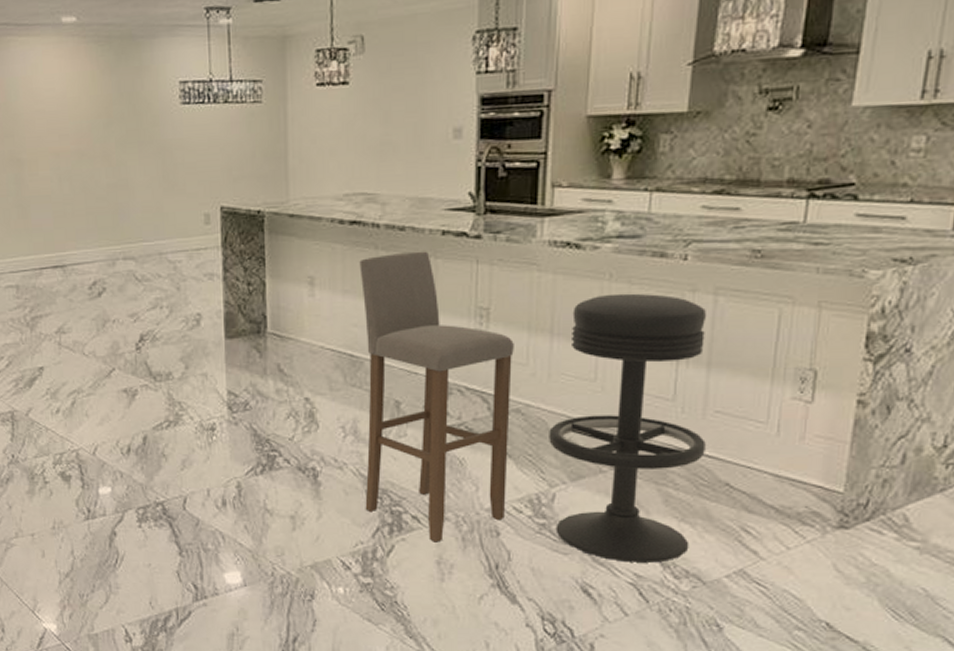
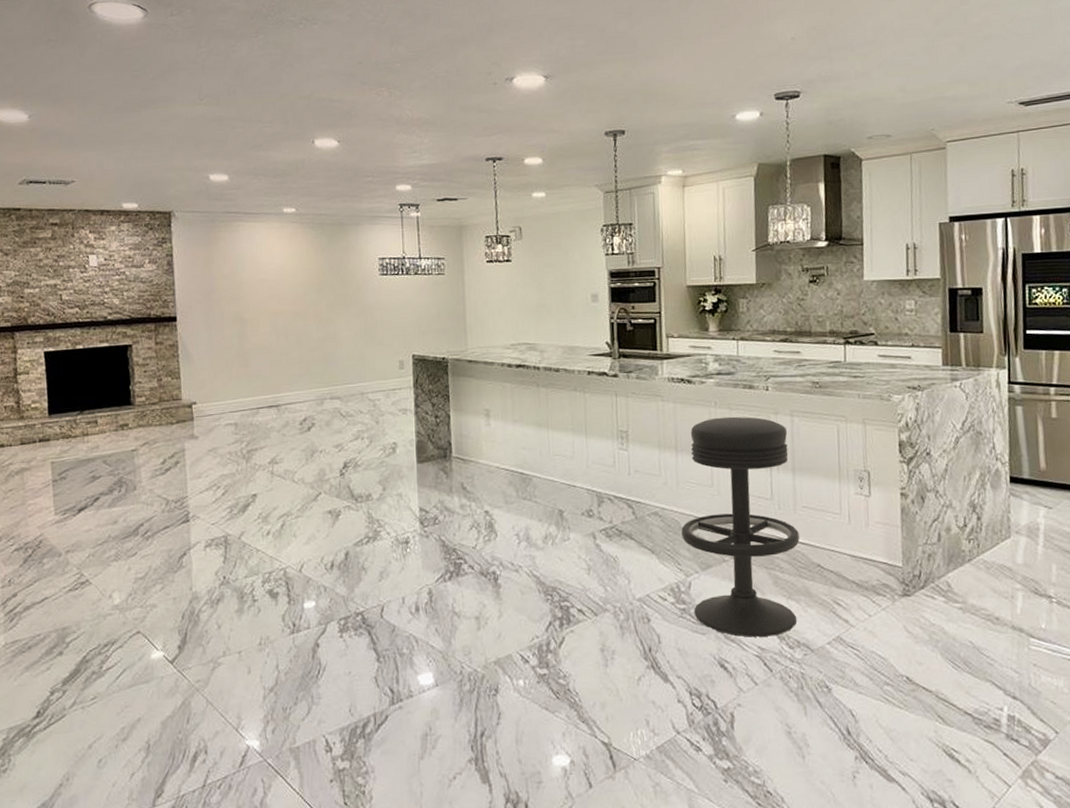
bar stool: present [359,251,514,543] -> none [525,387,653,632]

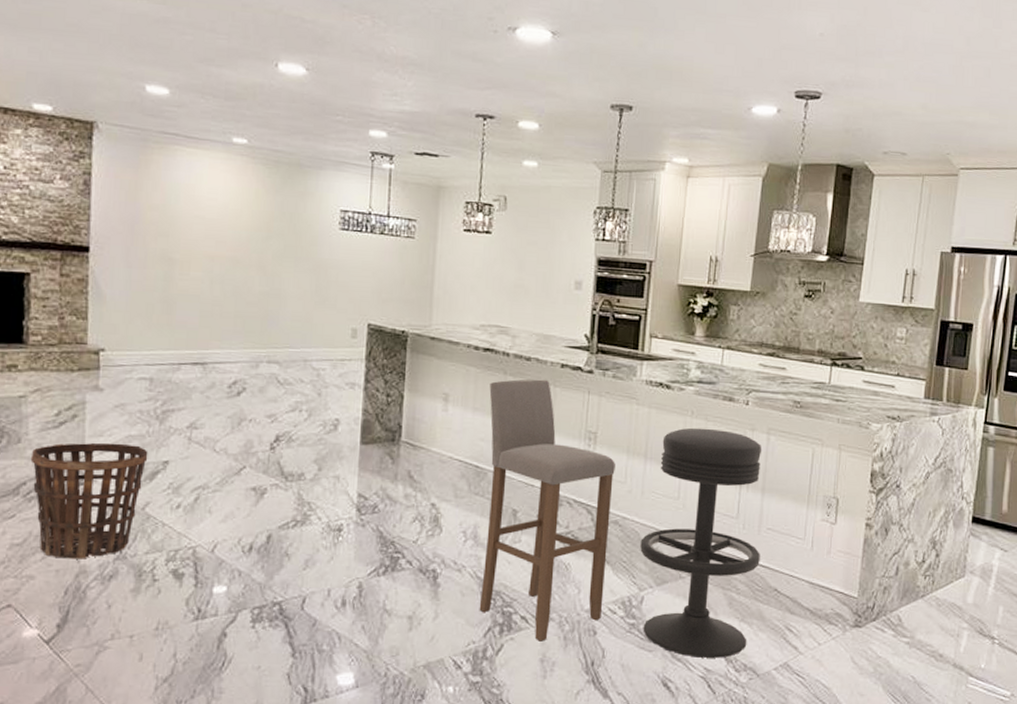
basket: none [145,482,239,588] -> present [30,442,148,559]
bar stool: none [525,387,653,632] -> present [479,379,615,641]

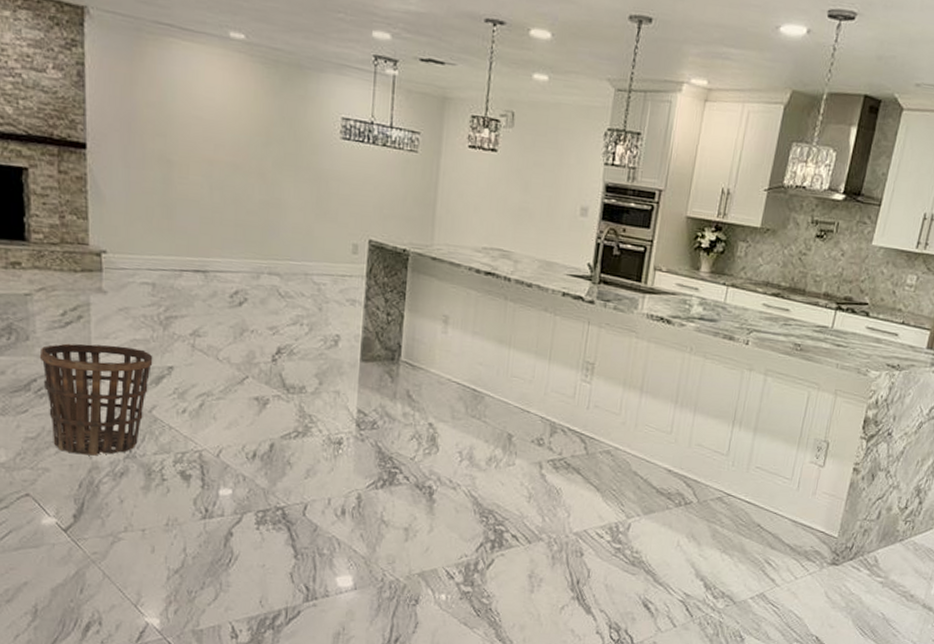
bar stool: present [479,379,615,641] -> none [472,305,611,559]
bar stool: present [640,427,762,658] -> none [628,364,758,585]

